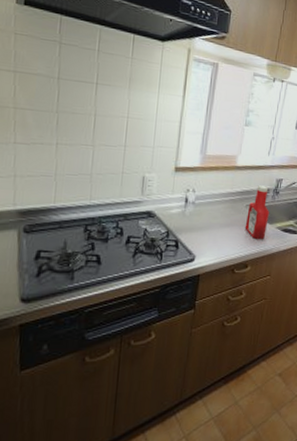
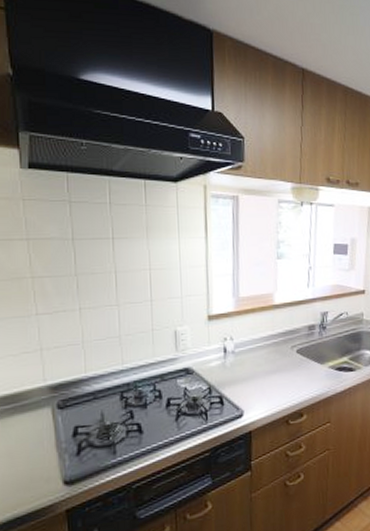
ketchup bottle: present [245,185,269,240] -> none [293,322,319,384]

